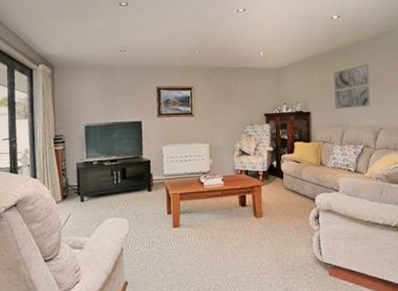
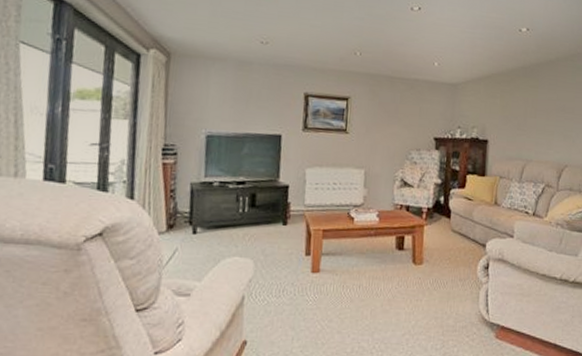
wall art: present [334,64,371,110] -> none [516,88,558,140]

